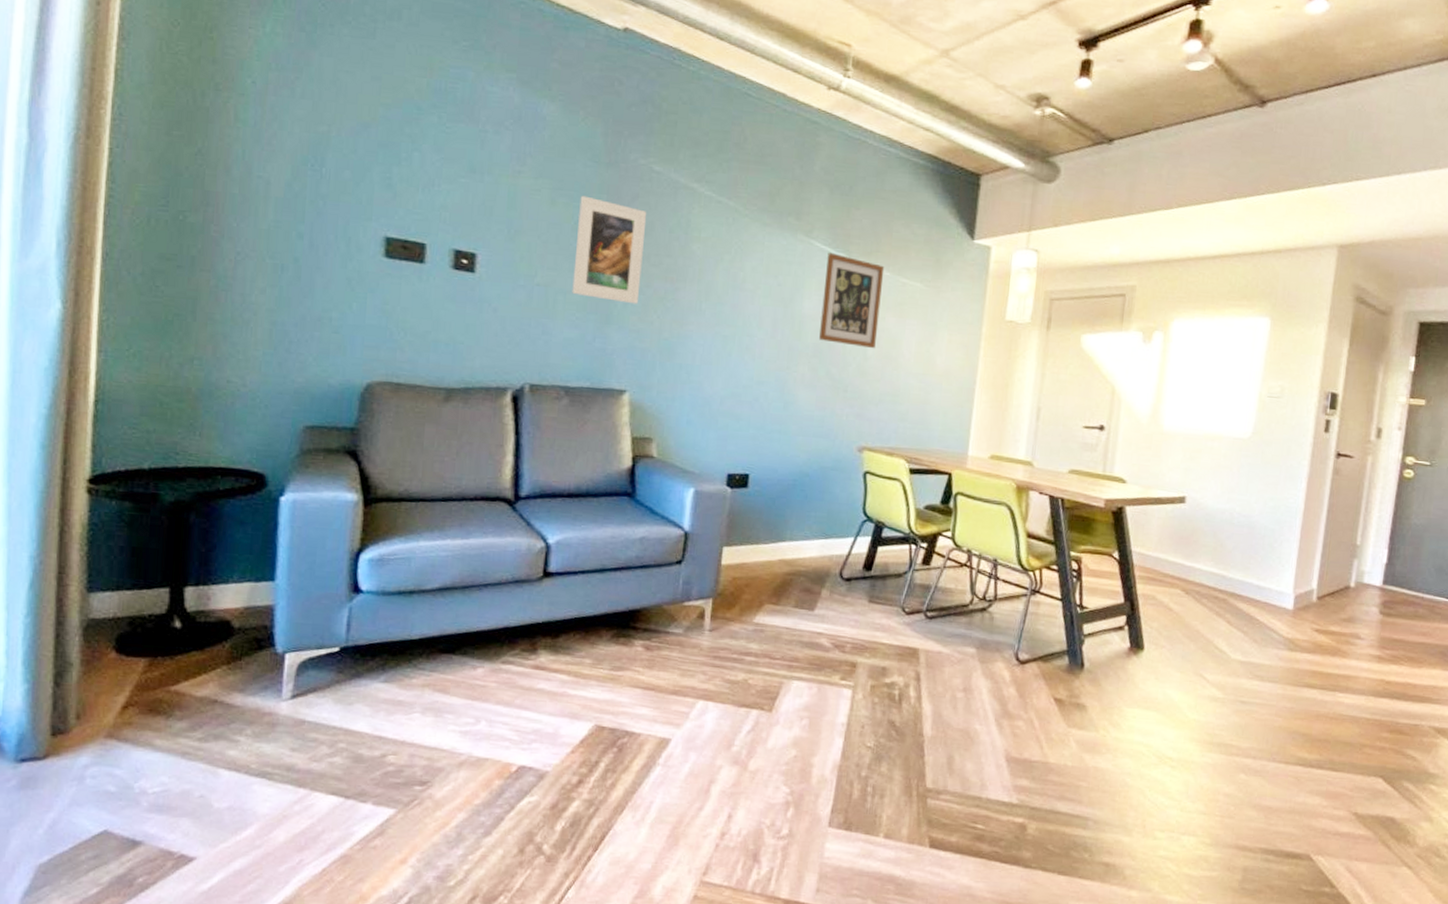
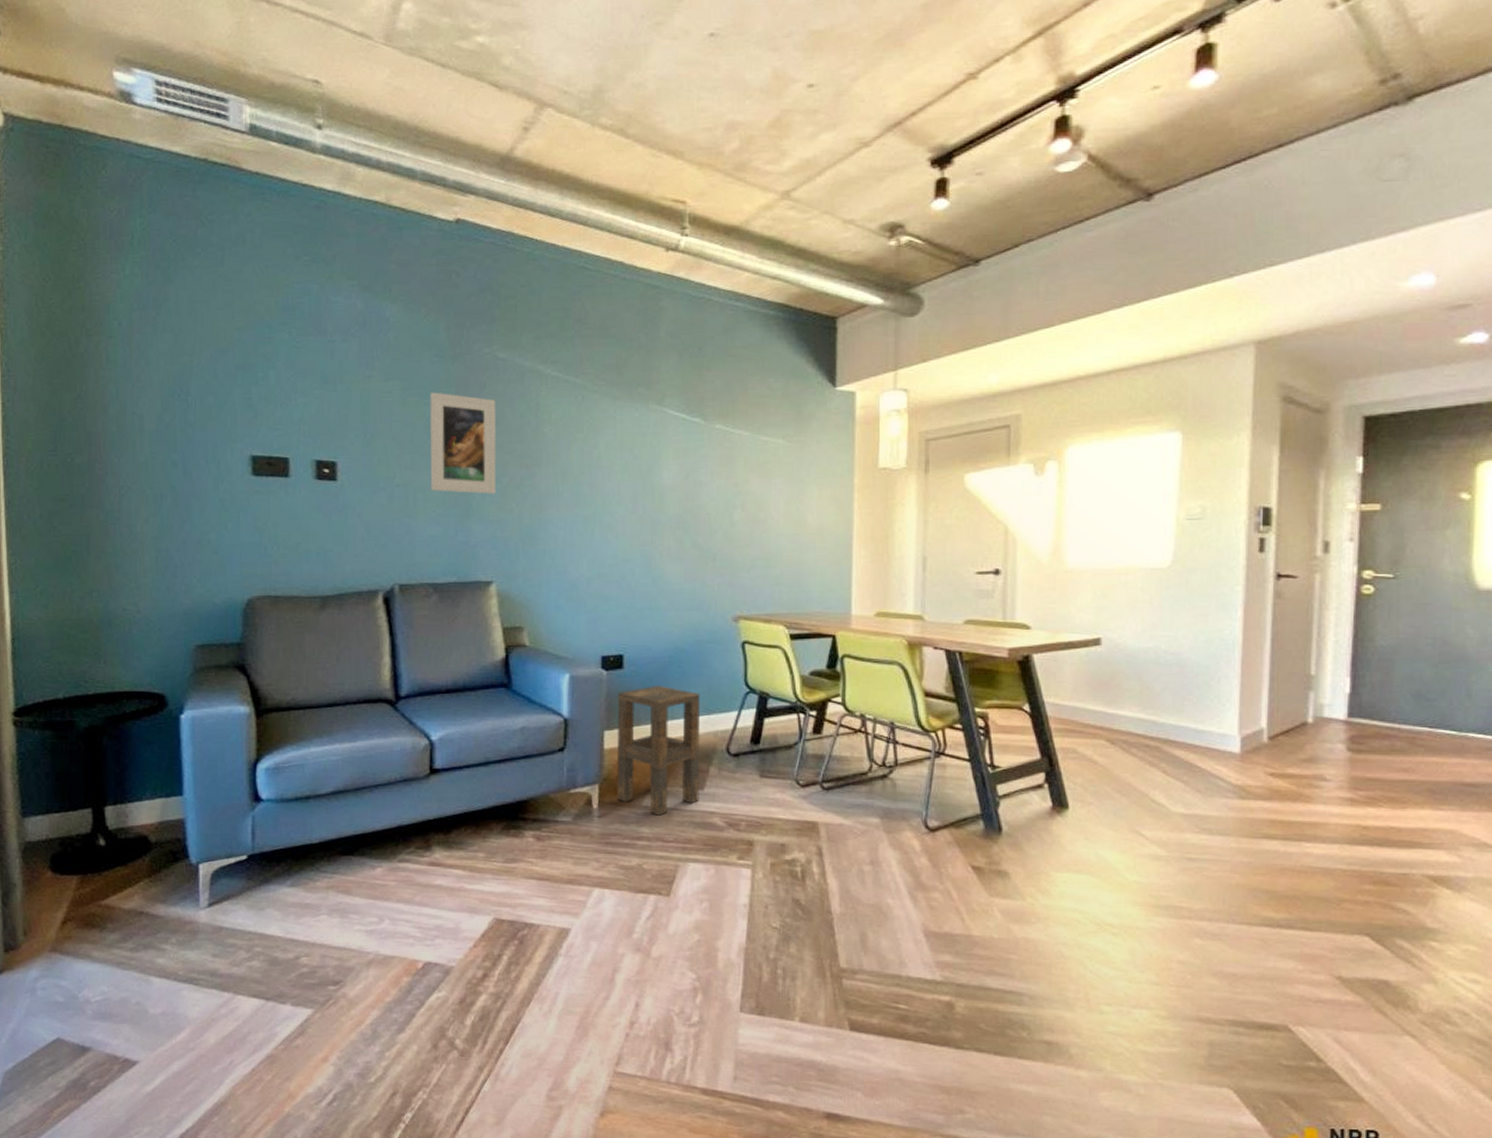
side table: none [729,506,820,633] -> present [617,685,701,816]
wall art: present [819,252,885,349] -> none [681,418,743,514]

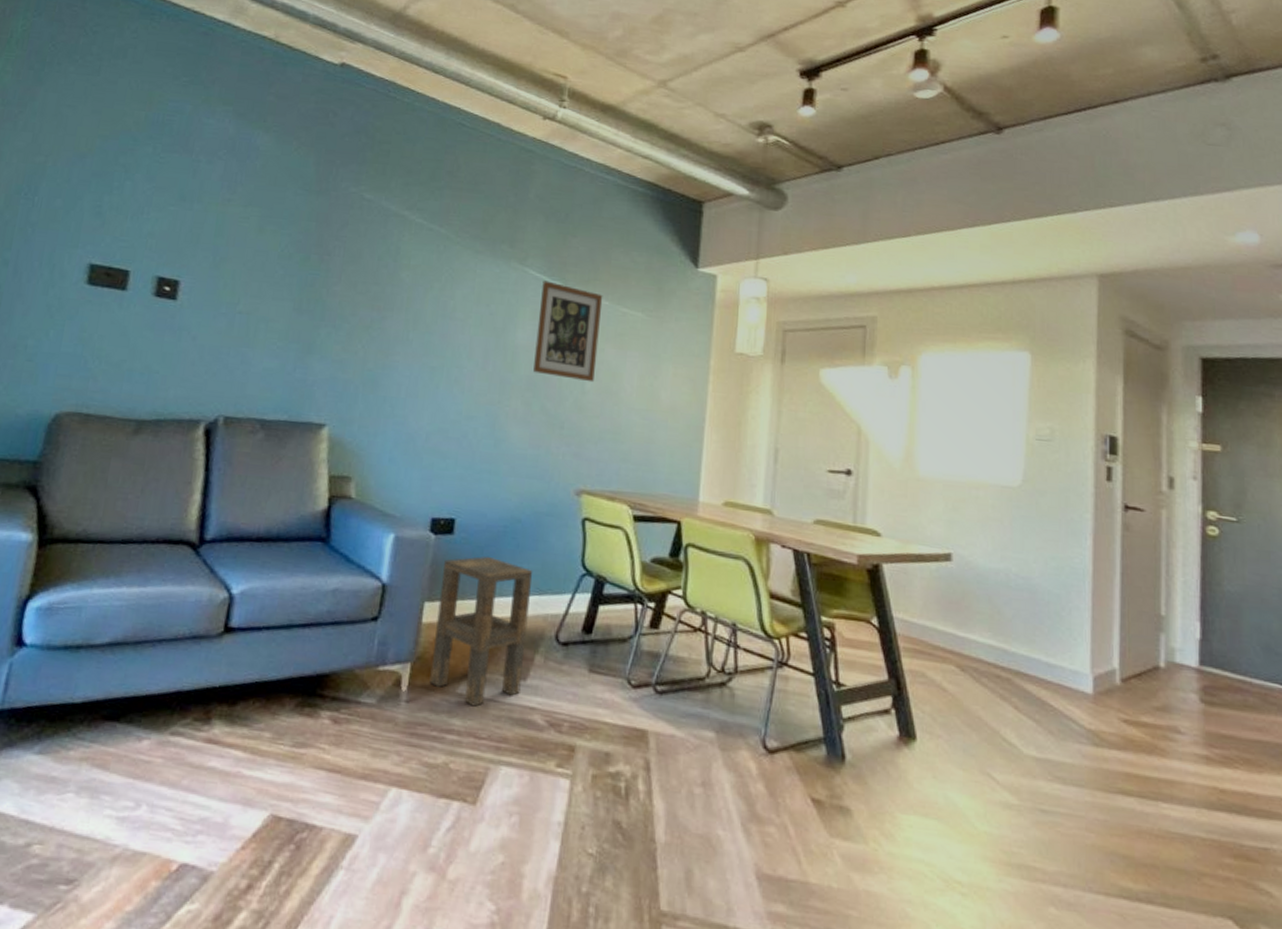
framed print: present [430,392,497,494] -> none [274,223,356,333]
wall art: none [681,418,743,514] -> present [533,280,603,383]

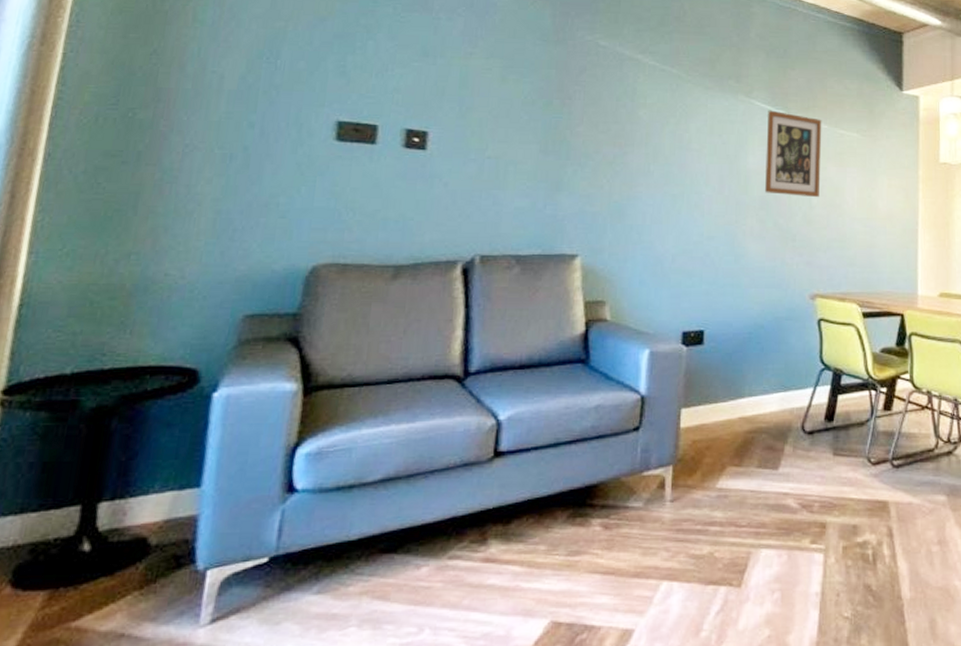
side table: present [429,556,533,707] -> none [691,361,778,498]

